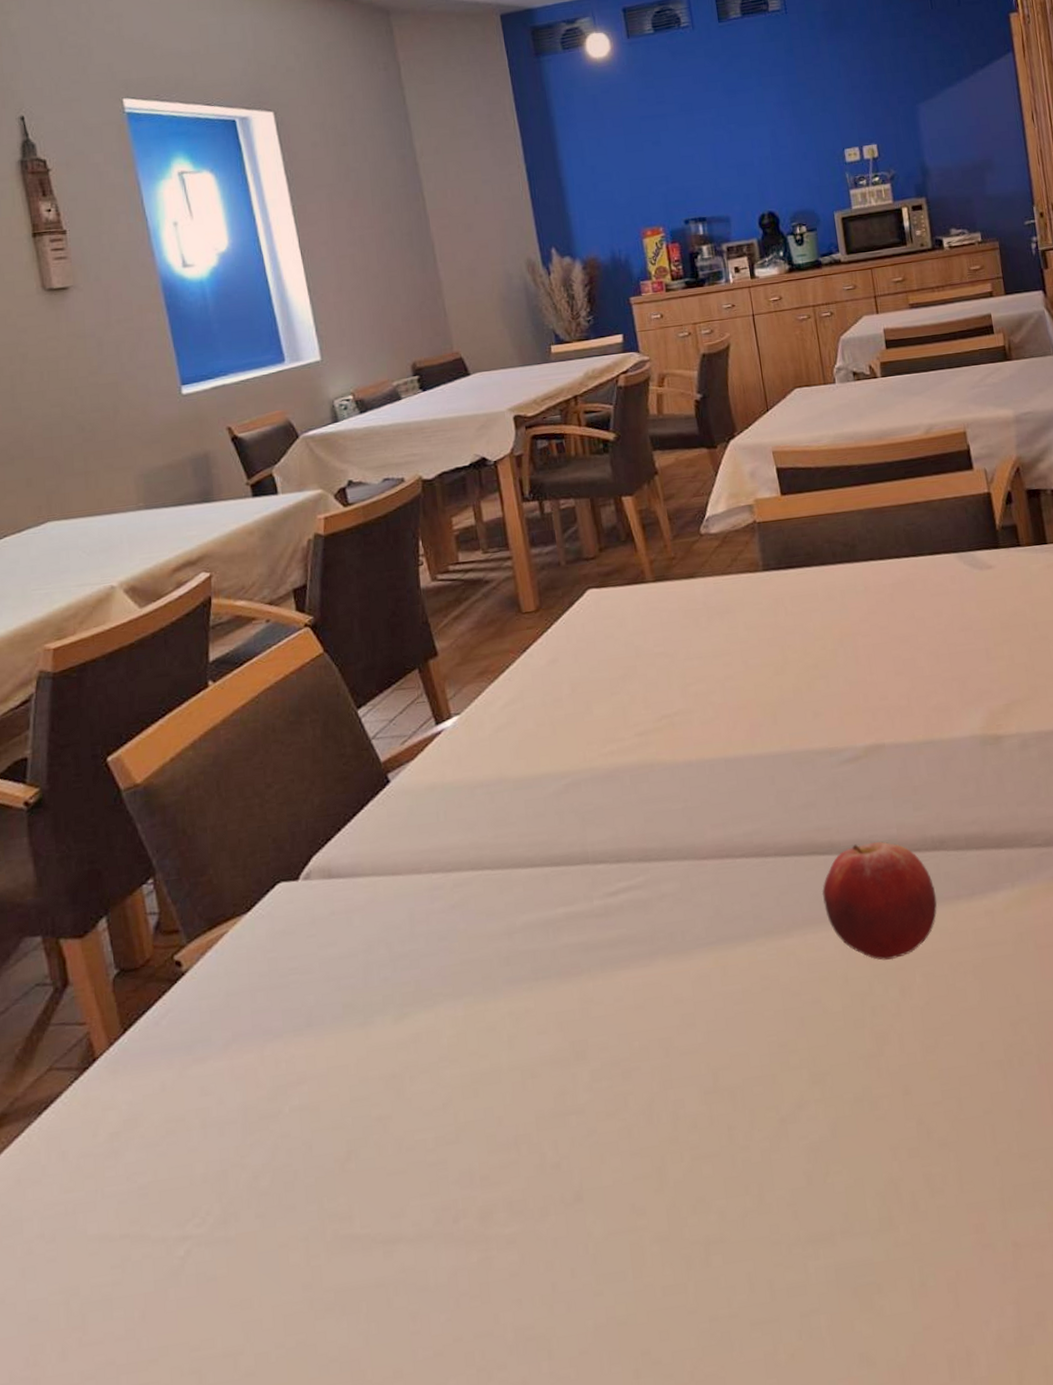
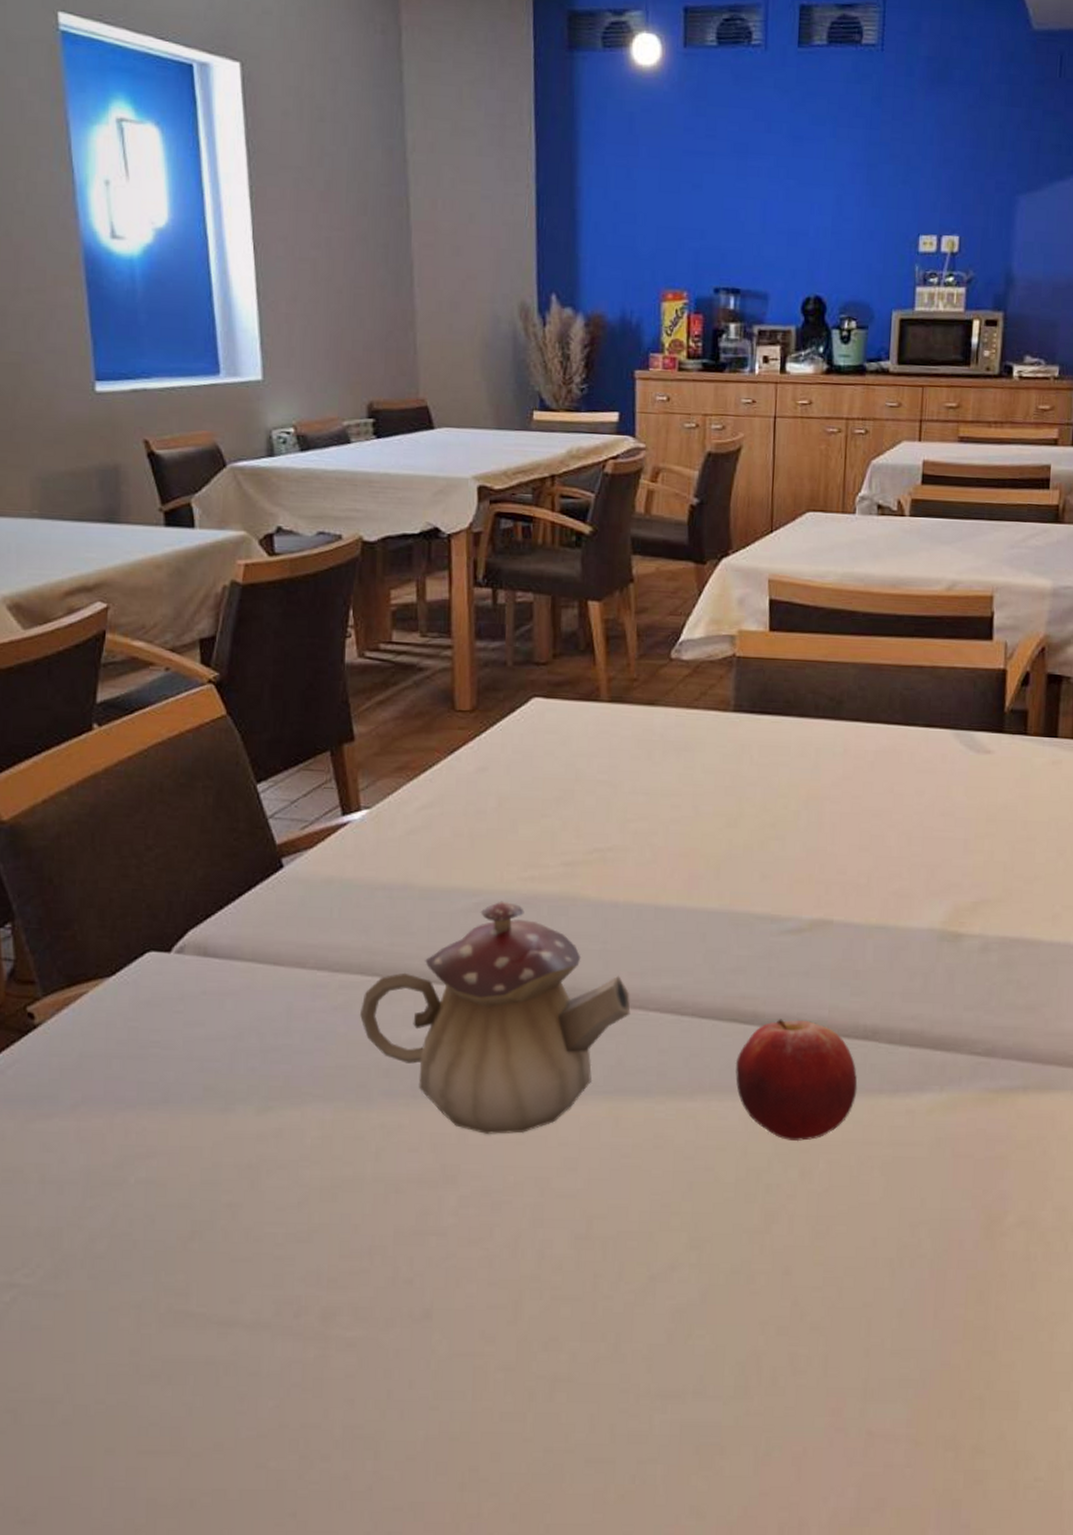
teapot: none [476,778,720,1005] -> present [360,901,631,1134]

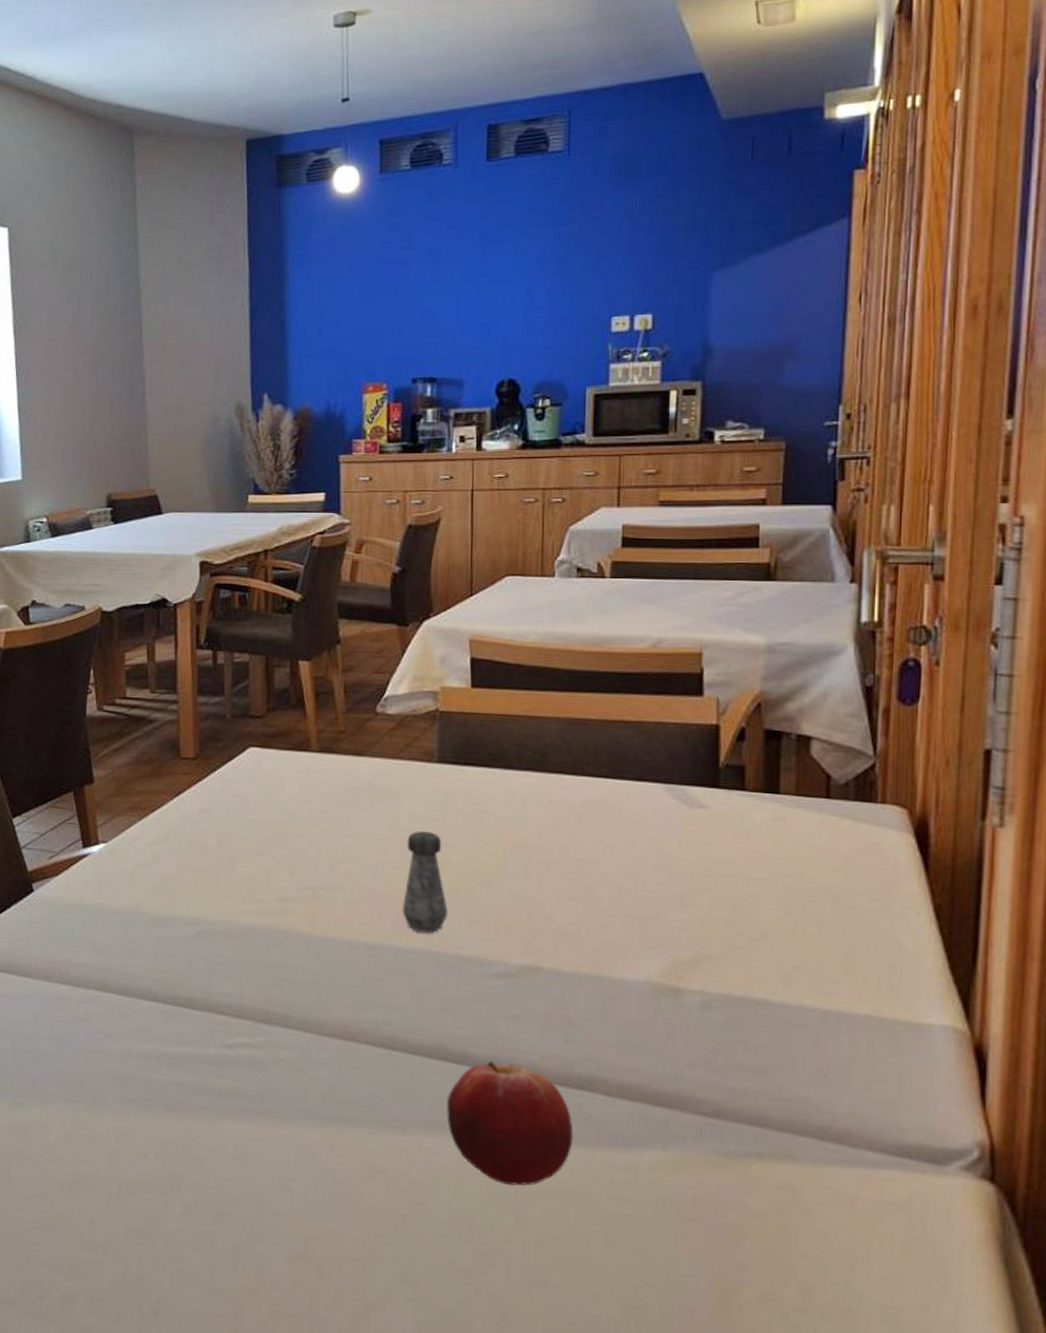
teapot: present [360,901,631,1134] -> none [97,931,343,1150]
salt shaker: none [694,785,741,891] -> present [402,831,448,933]

